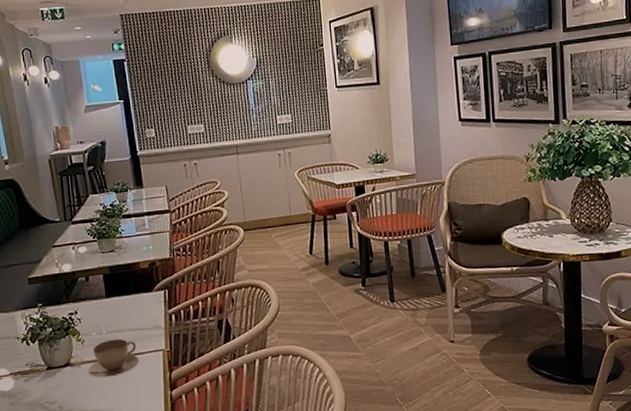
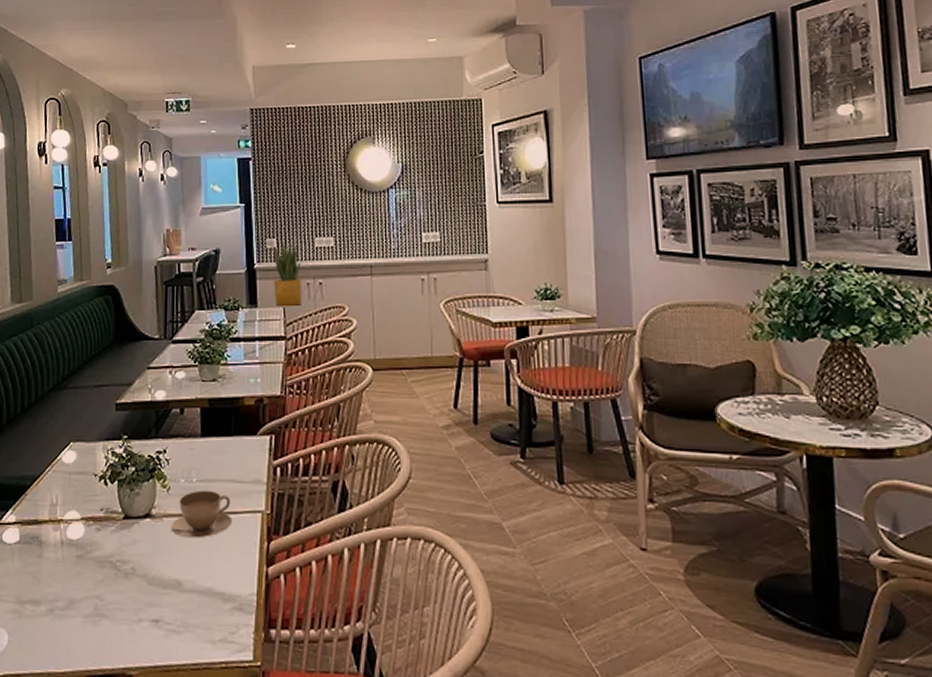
planter: none [151,132,181,186] -> present [272,244,301,307]

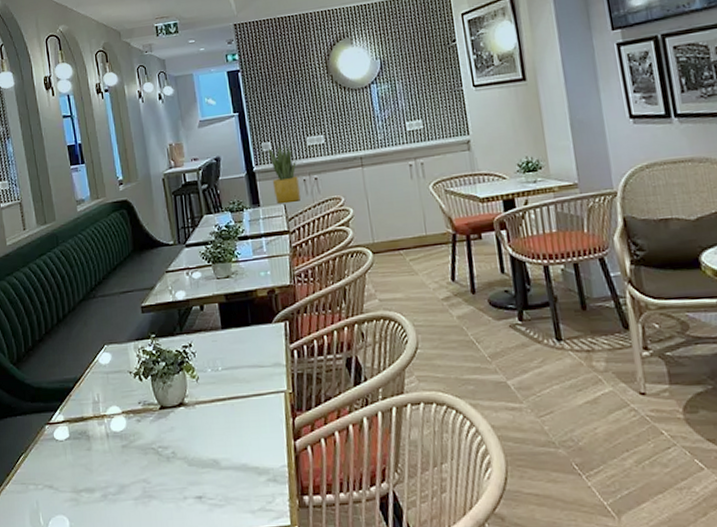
teacup: present [171,490,233,539] -> none [203,376,259,421]

